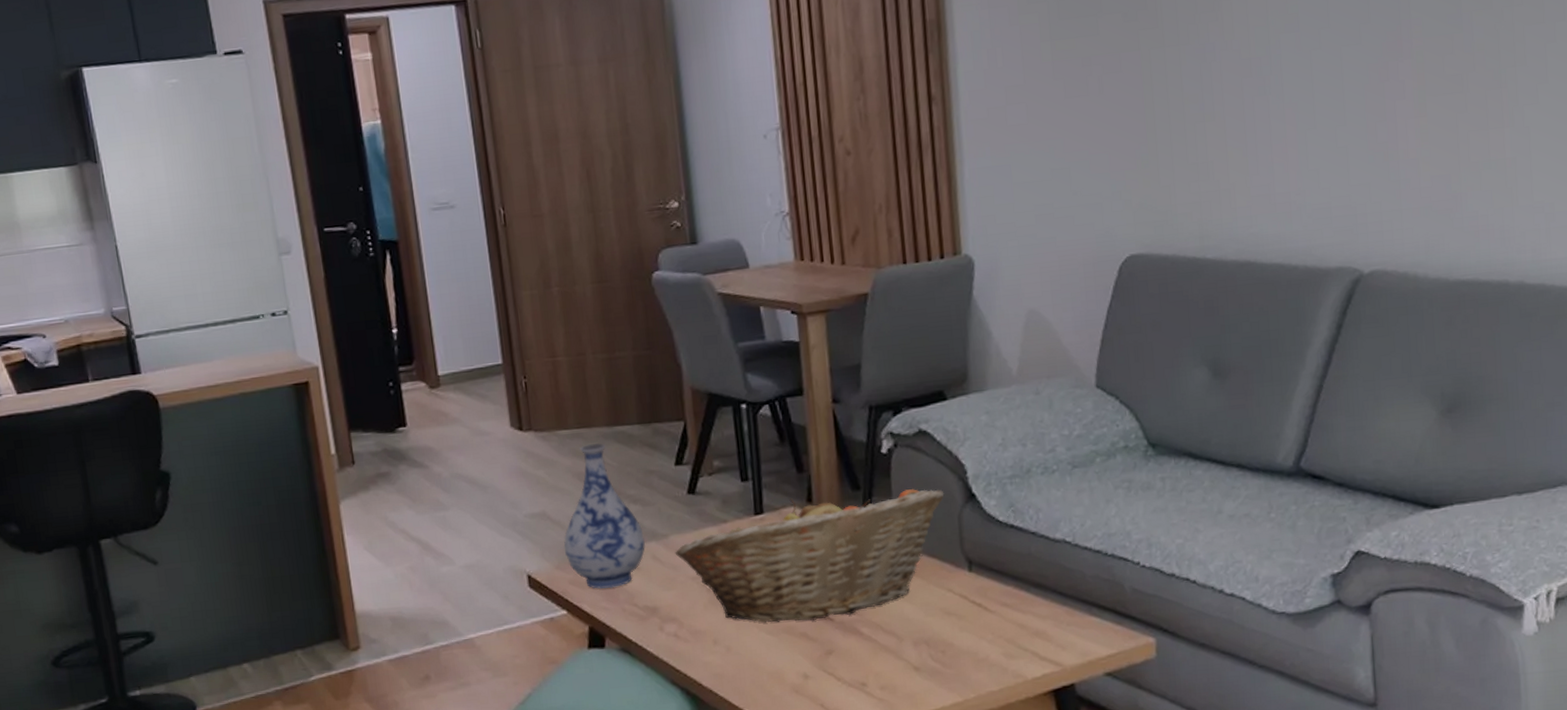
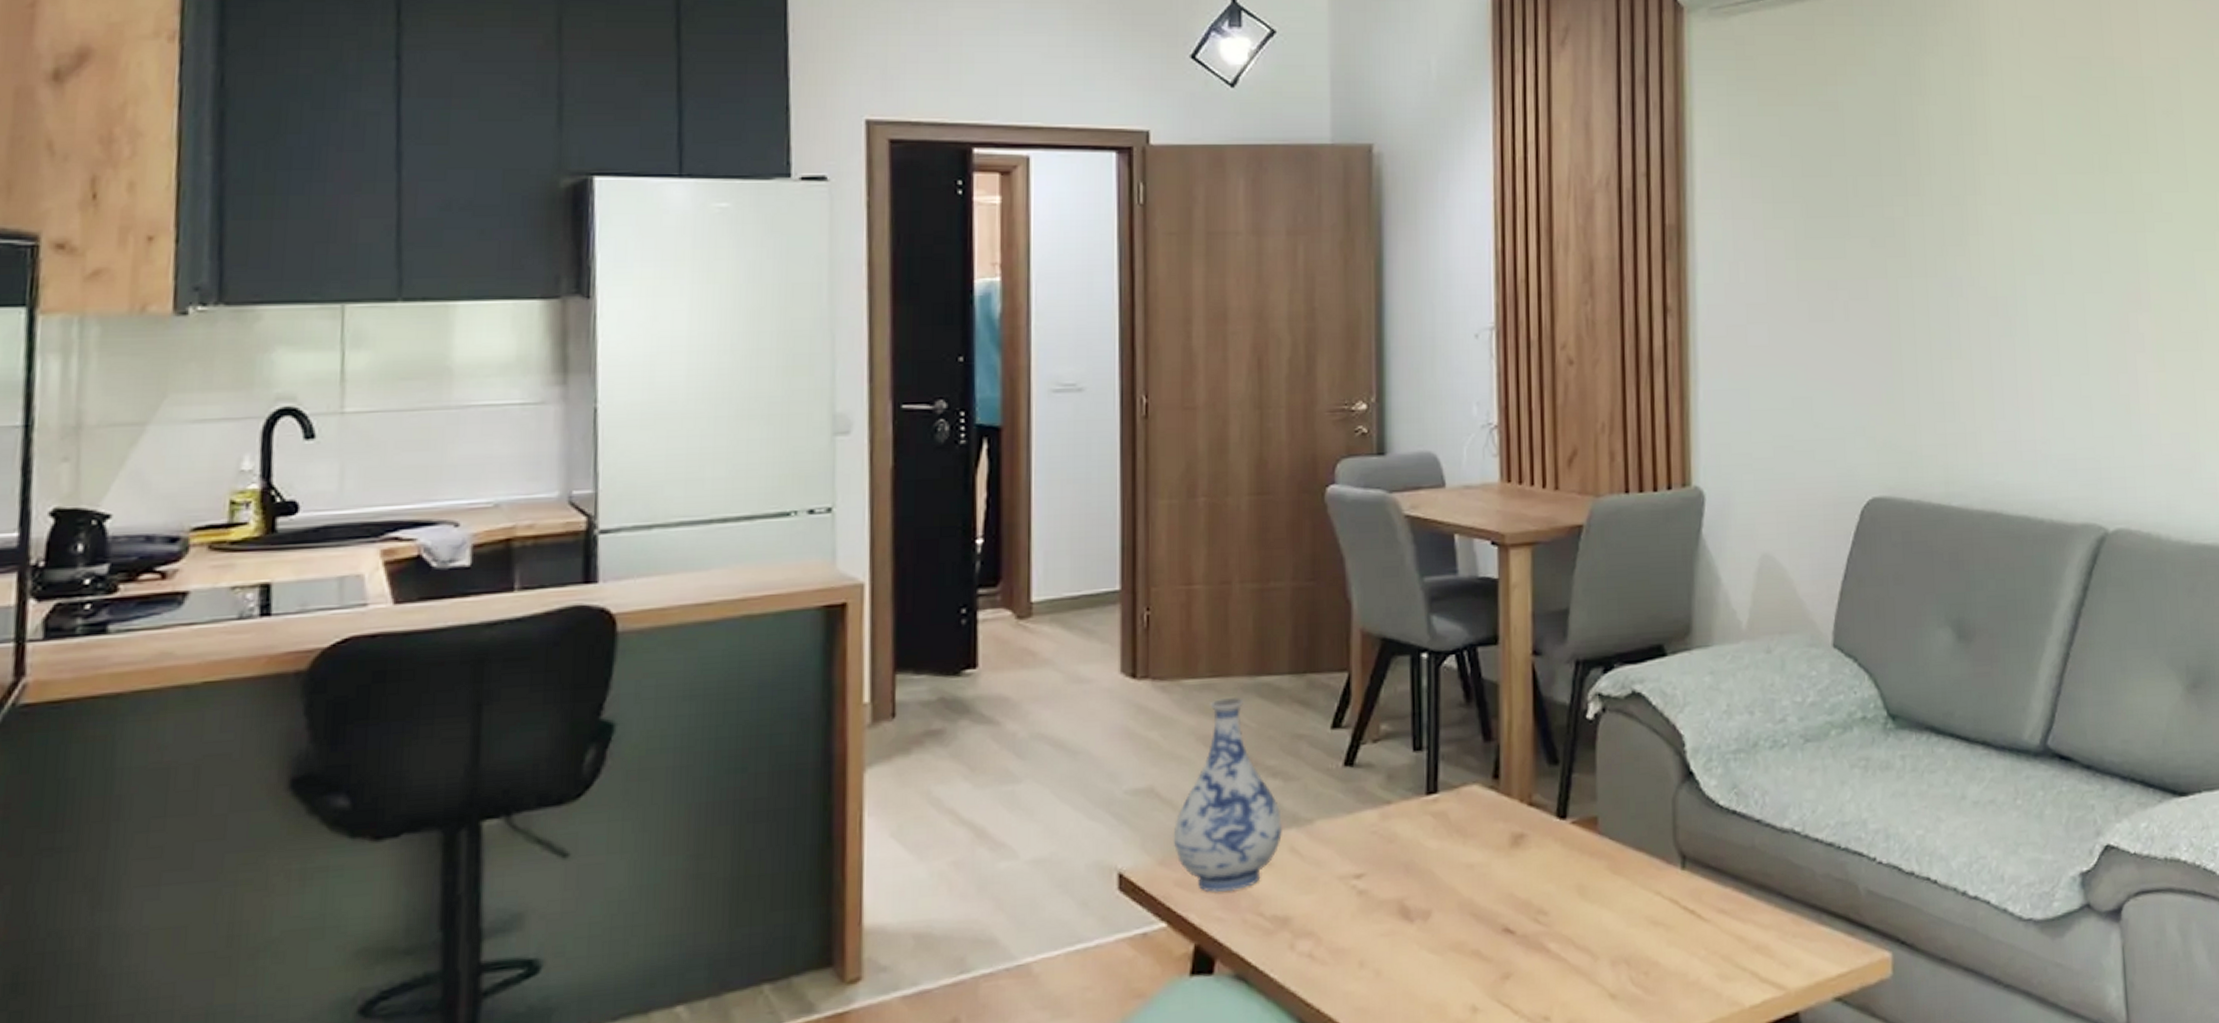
fruit basket: present [675,489,944,623] -> none [1320,764,1658,938]

